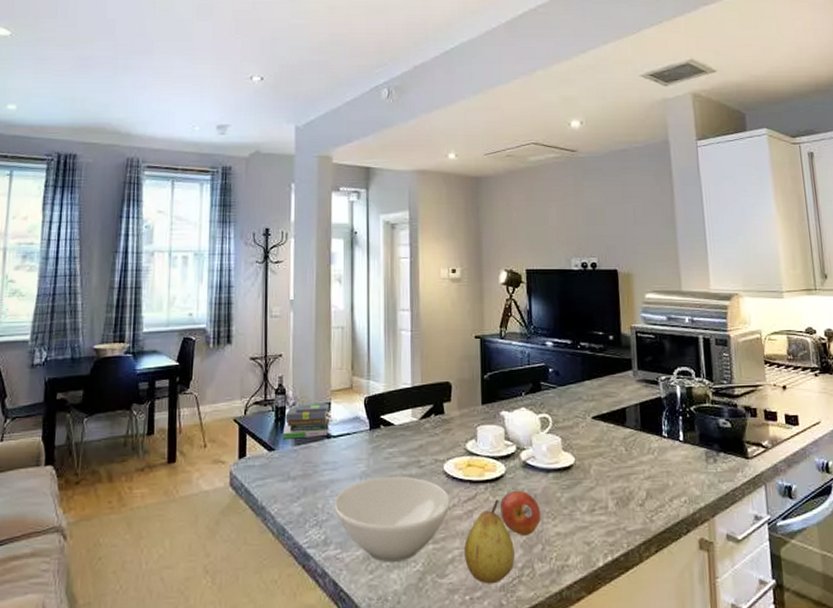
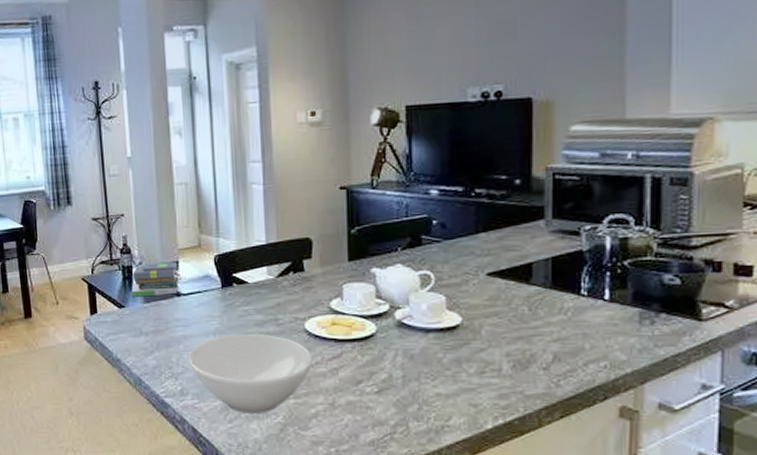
fruit: present [464,499,515,584] -> none [329,358,386,439]
fruit: present [500,490,541,537] -> none [370,349,418,396]

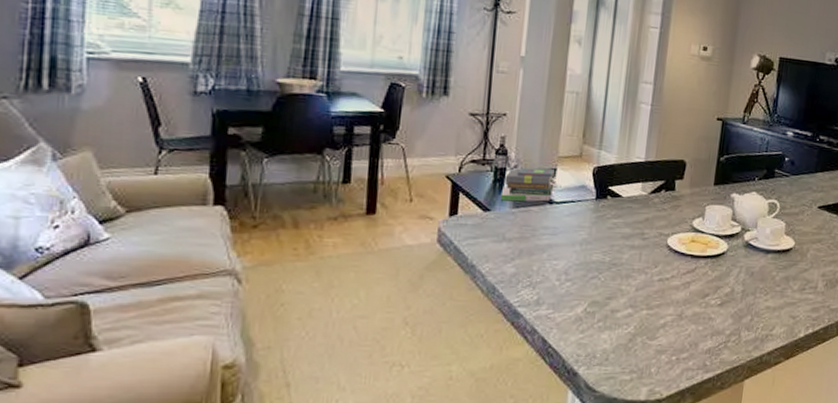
bowl: present [188,333,313,414] -> none [549,245,670,324]

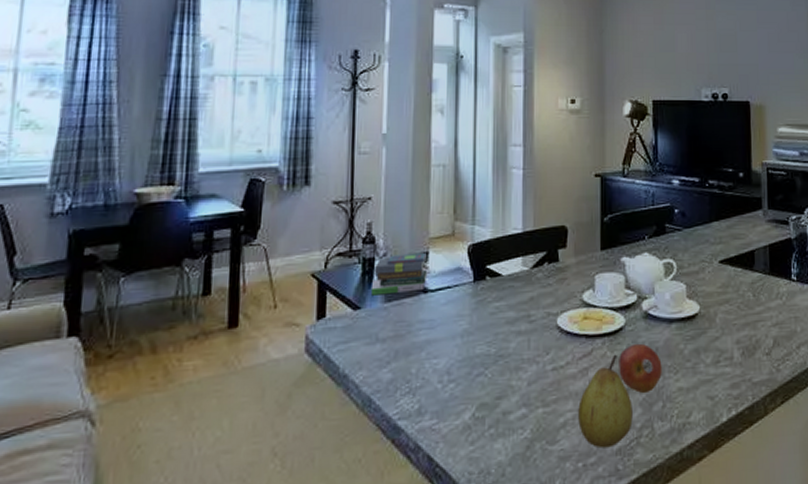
fruit: none [676,273,725,347] -> present [578,354,633,448]
fruit: none [716,267,755,308] -> present [619,343,662,394]

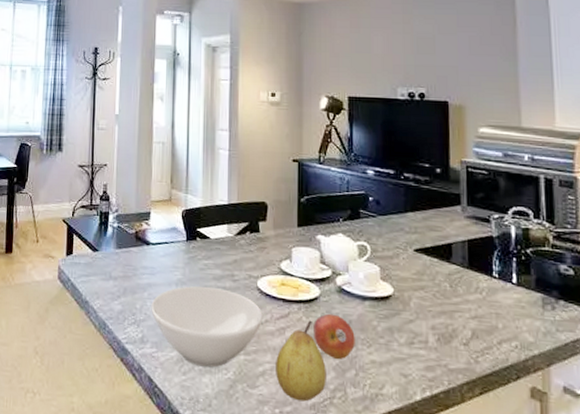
books: present [370,253,428,296] -> none [105,211,150,243]
bowl: none [430,333,563,431] -> present [151,286,263,368]

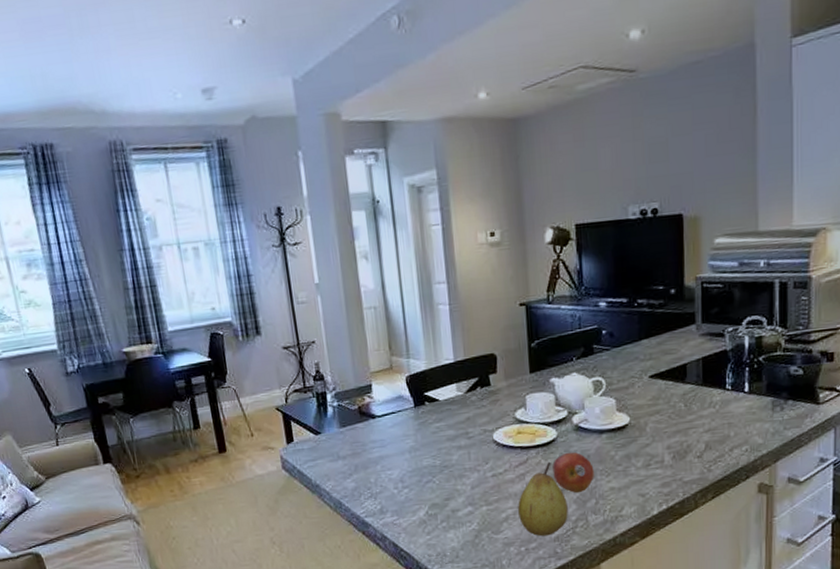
bowl: present [151,286,263,368] -> none [385,448,502,524]

